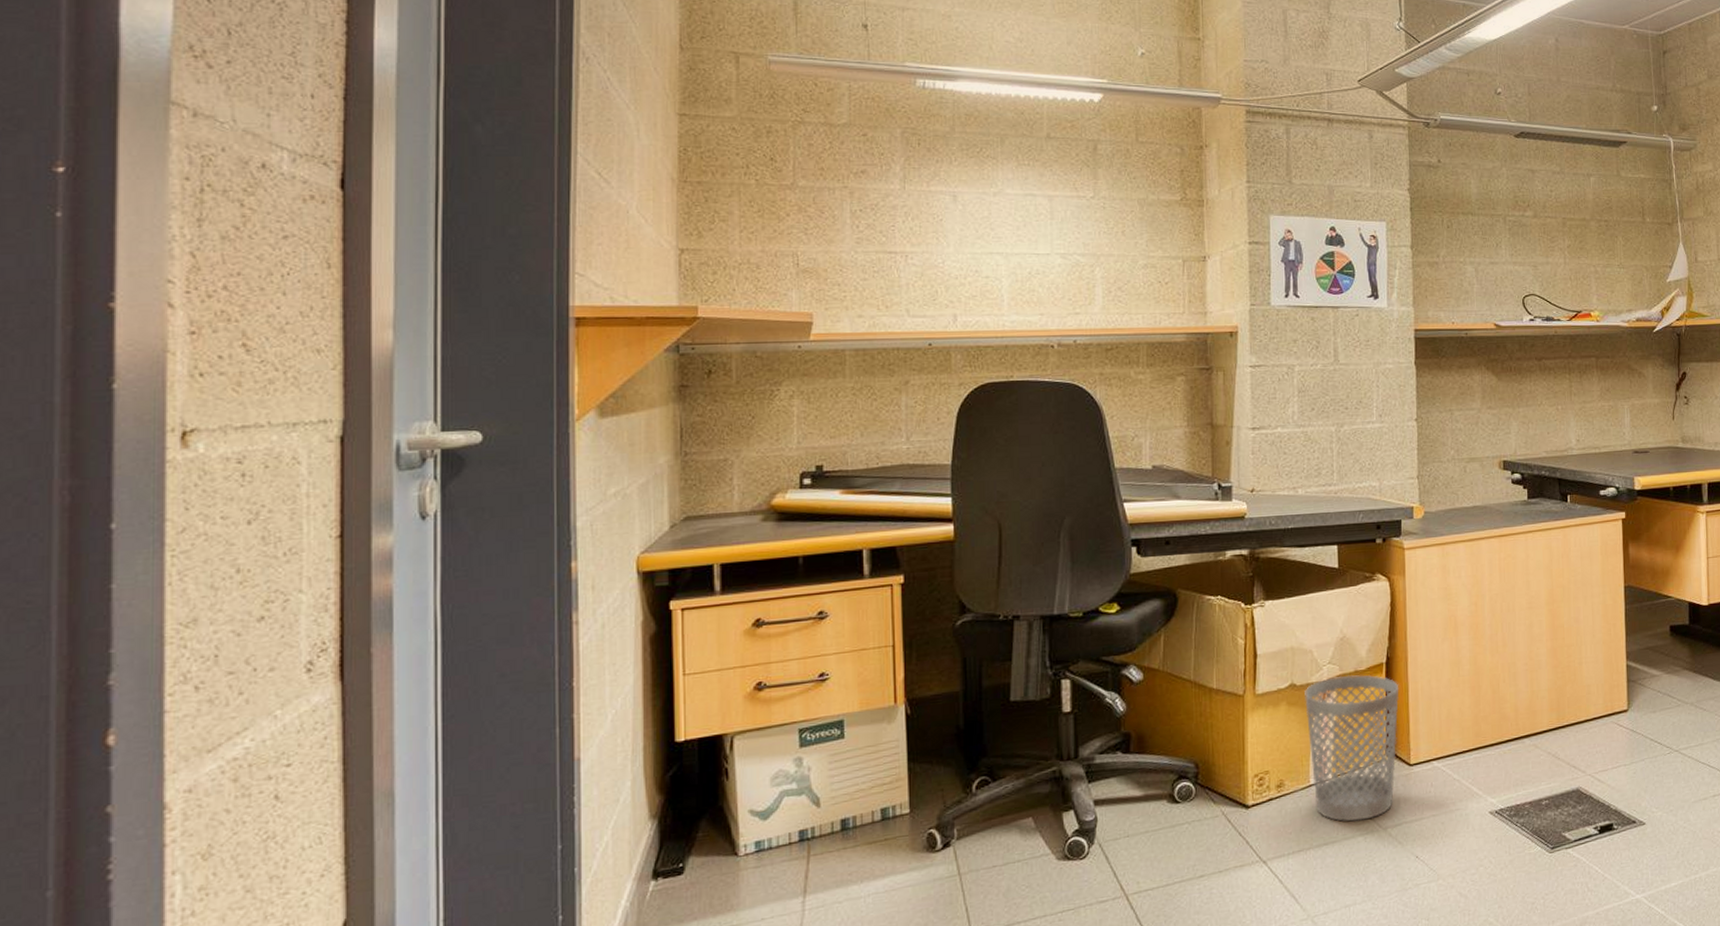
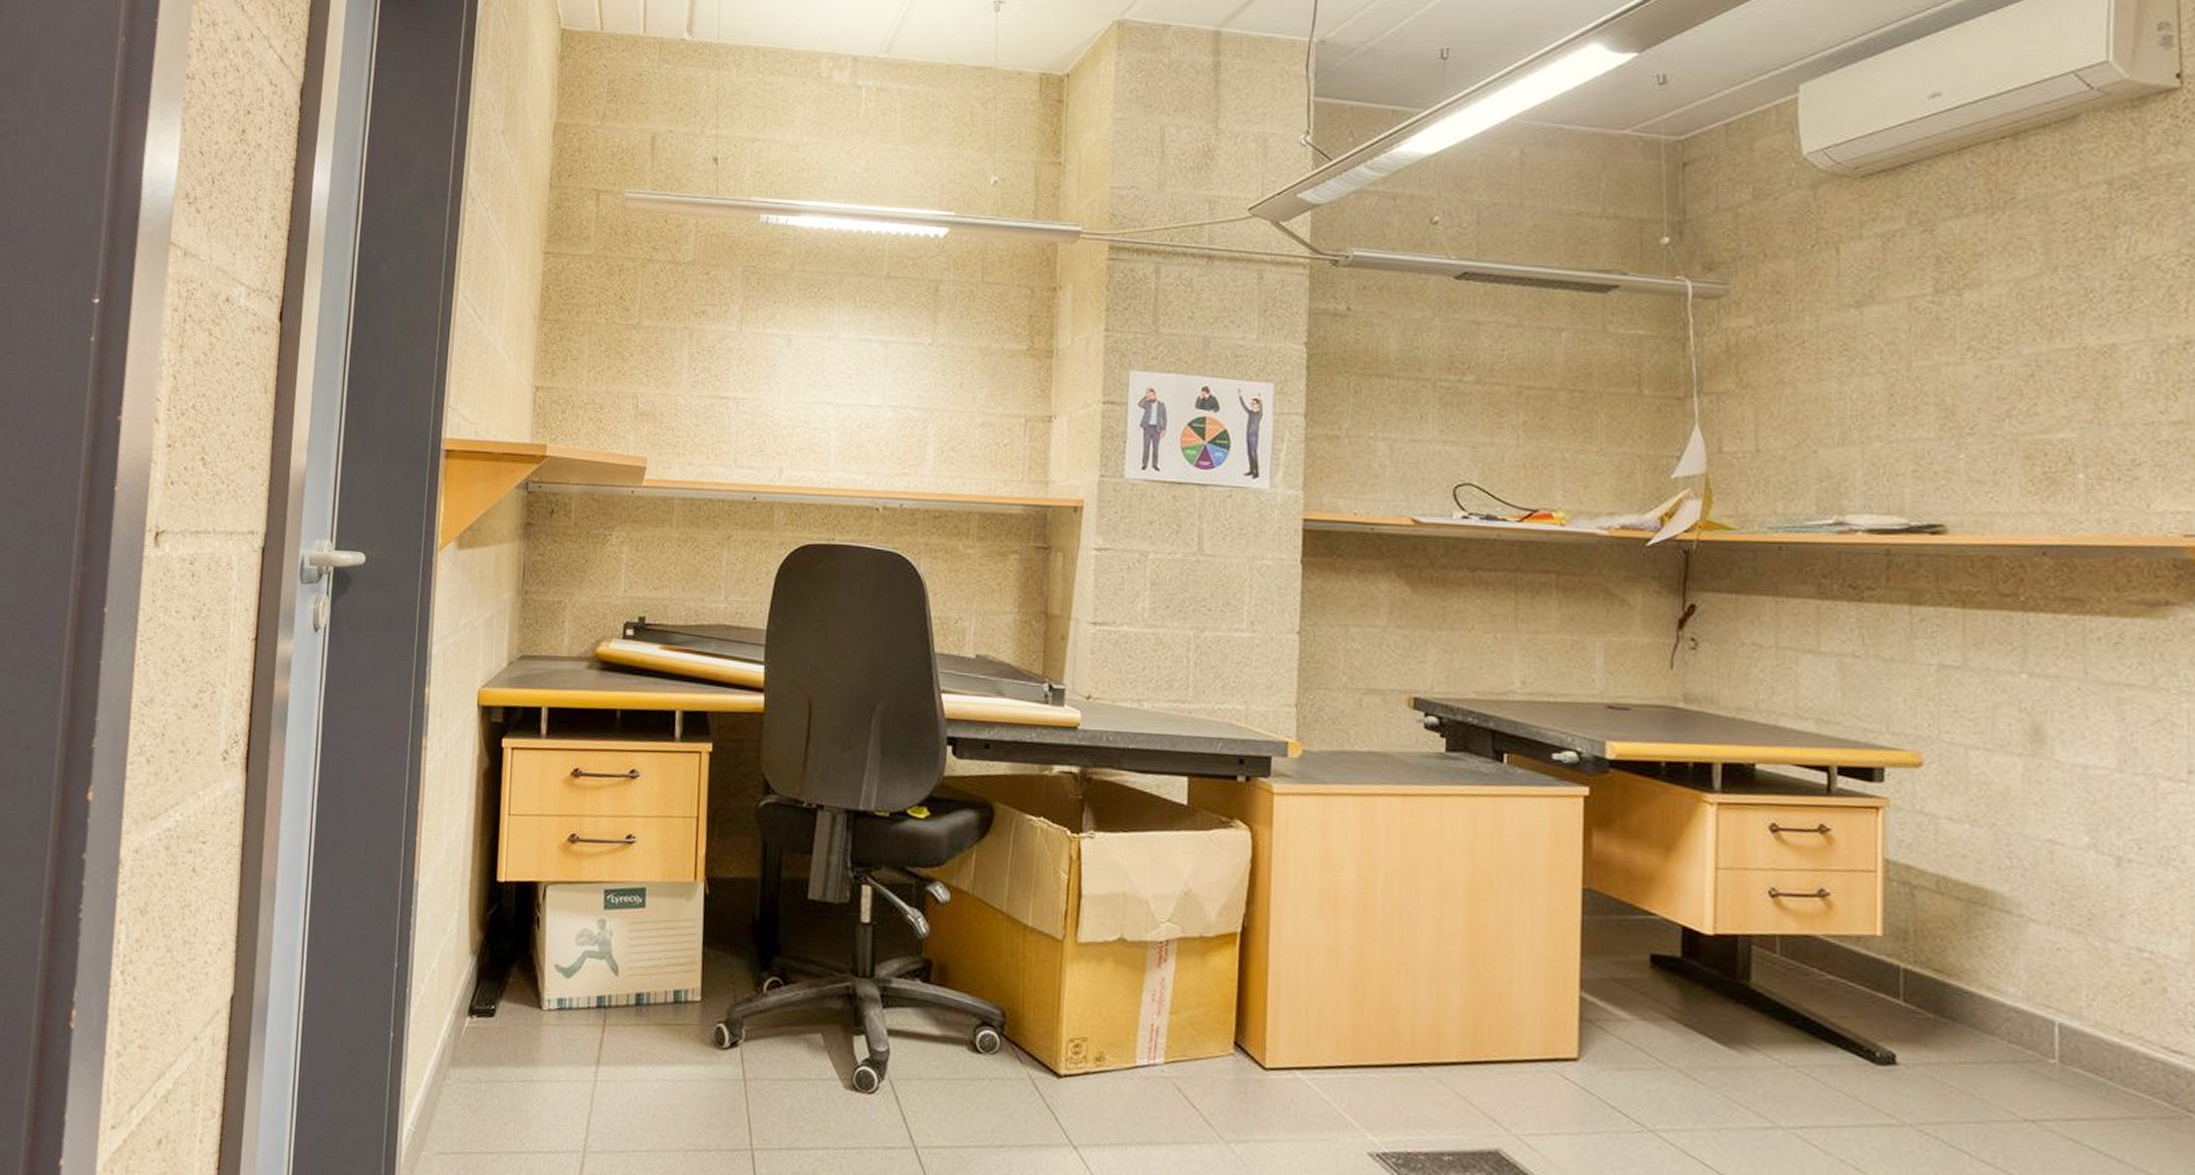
wastebasket: present [1305,674,1399,822] -> none [1136,938,1256,1126]

